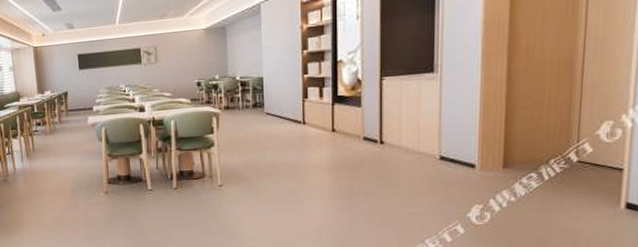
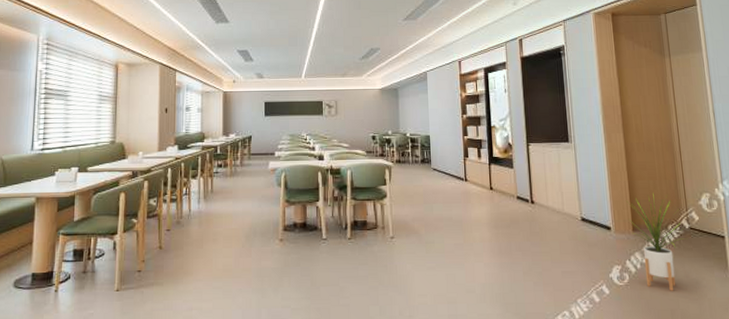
house plant: none [499,124,572,229] -> present [626,192,687,291]

